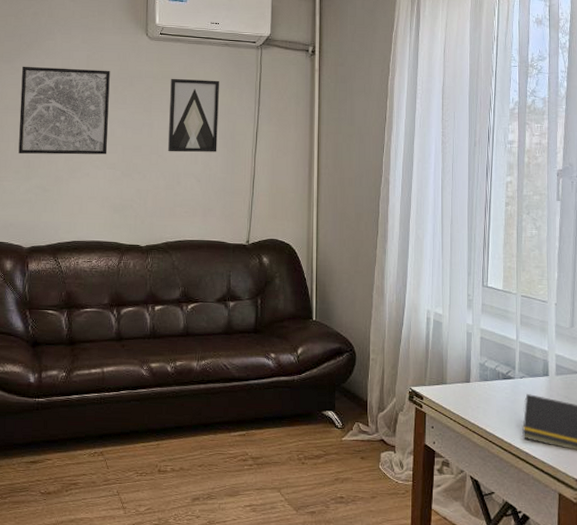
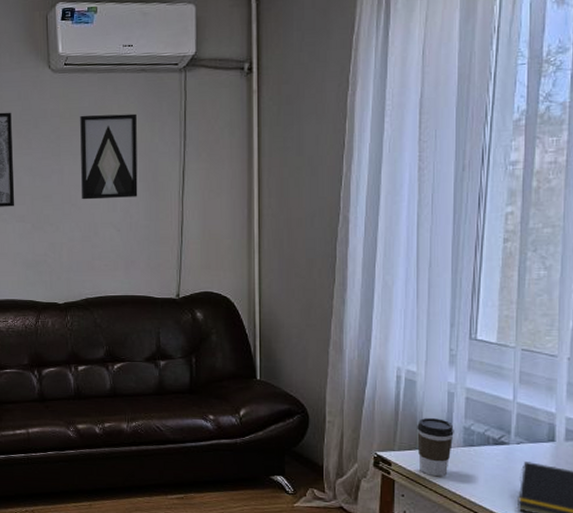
coffee cup: none [443,355,472,409] -> present [417,417,454,477]

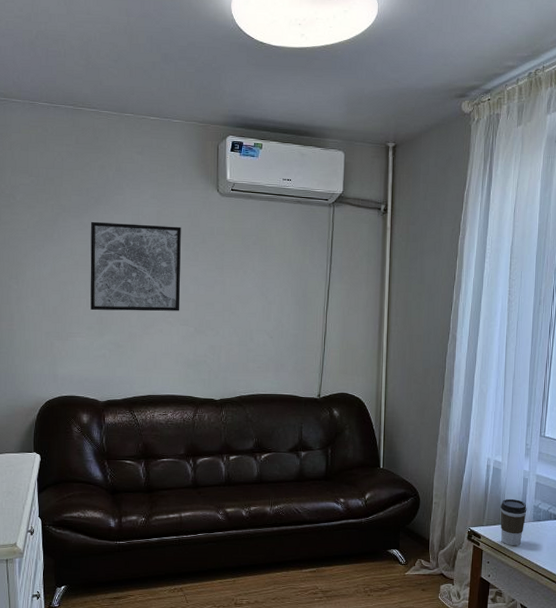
wall art: present [80,113,138,200] -> none [240,235,291,310]

